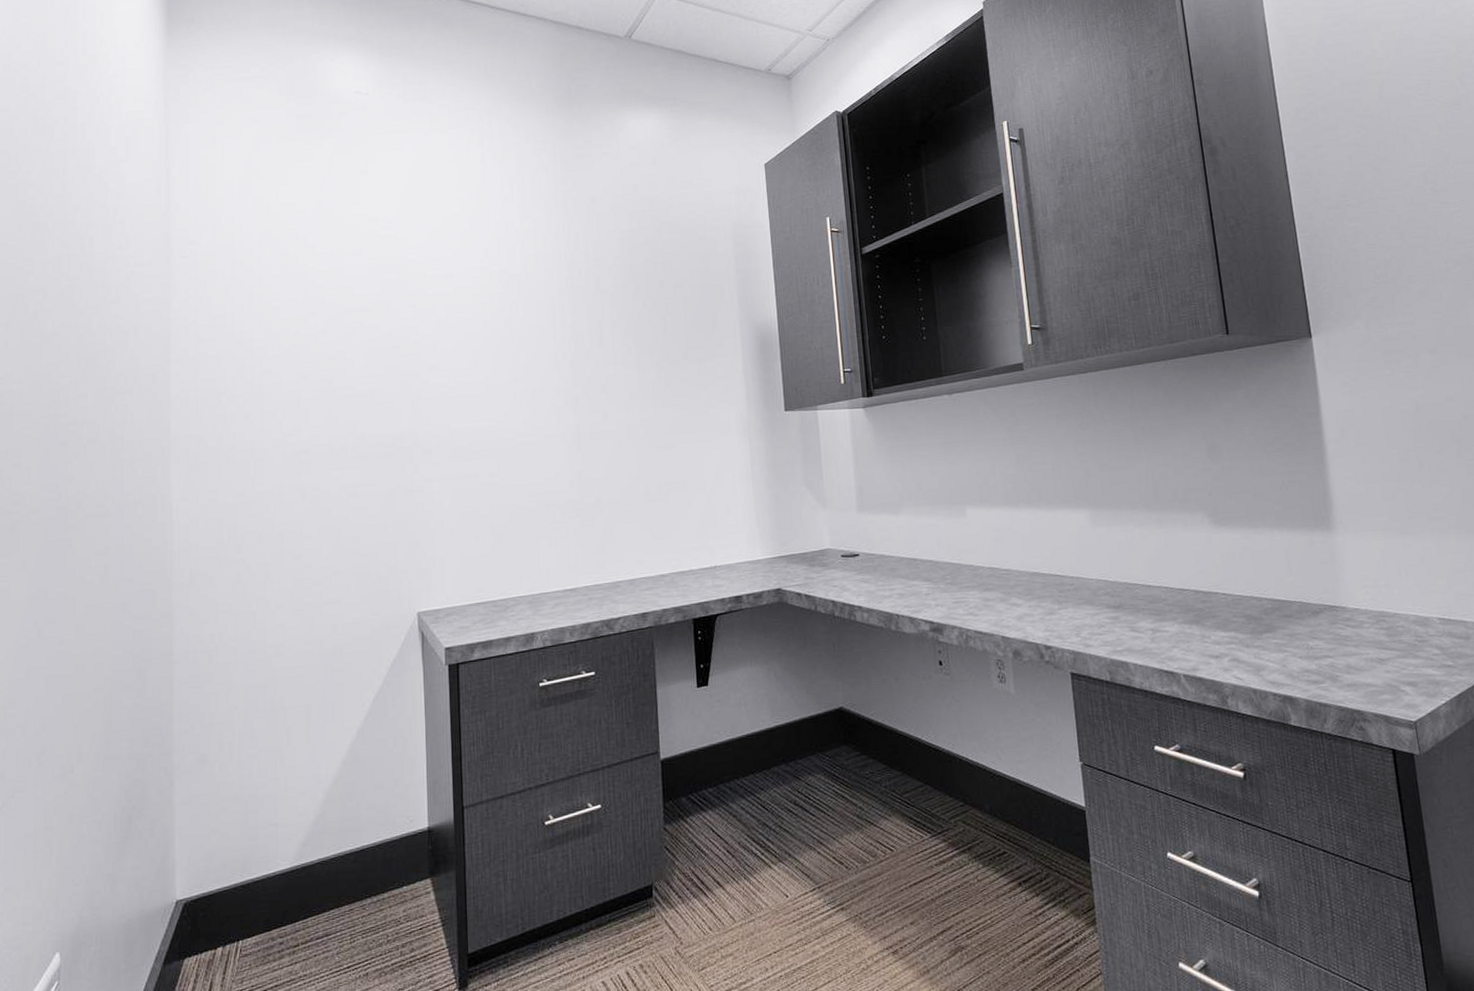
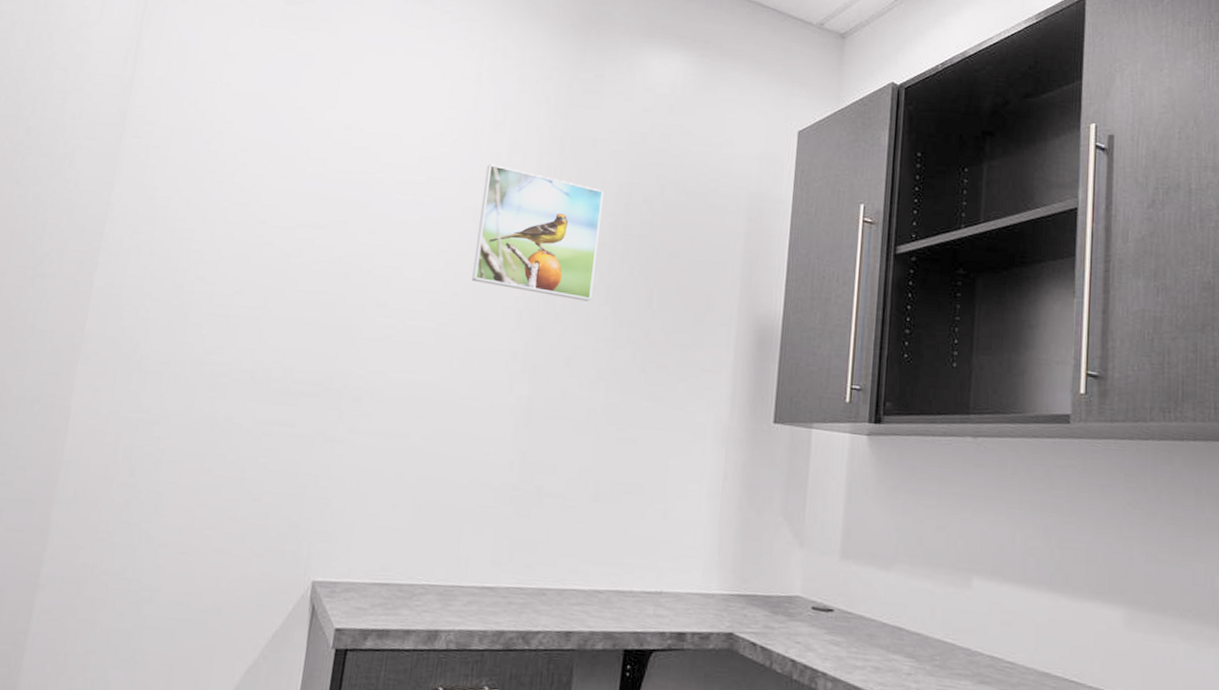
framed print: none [504,231,614,337] -> present [472,164,604,301]

